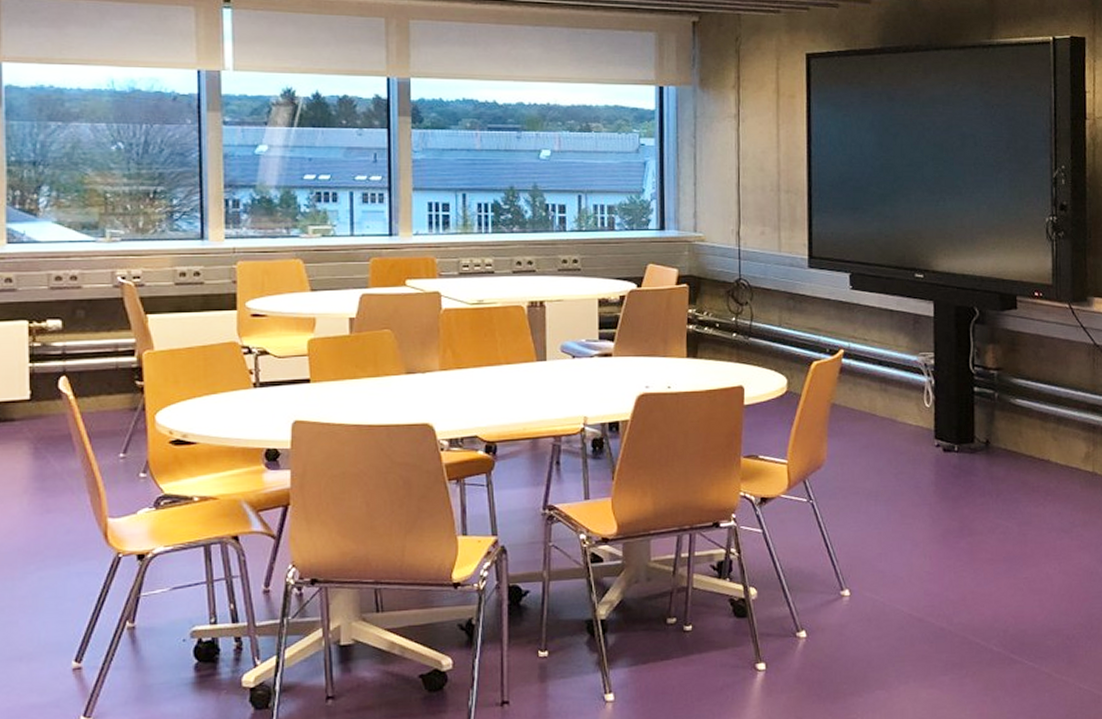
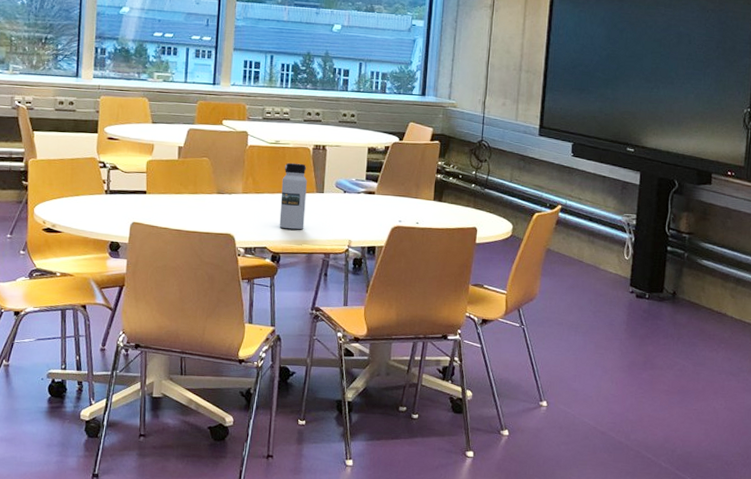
water bottle: none [490,326,525,411] -> present [279,162,307,230]

